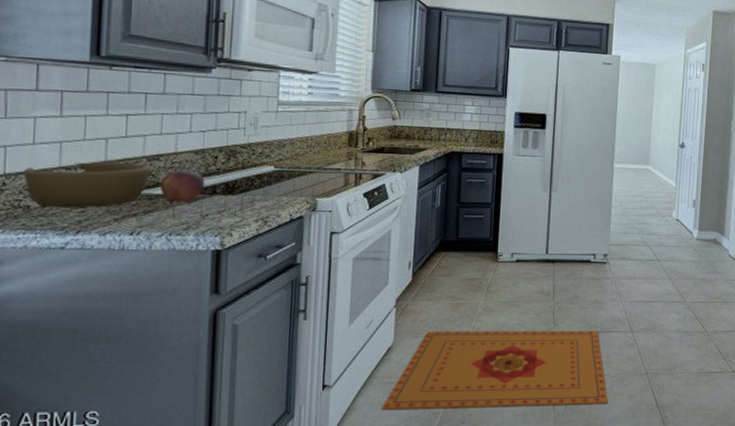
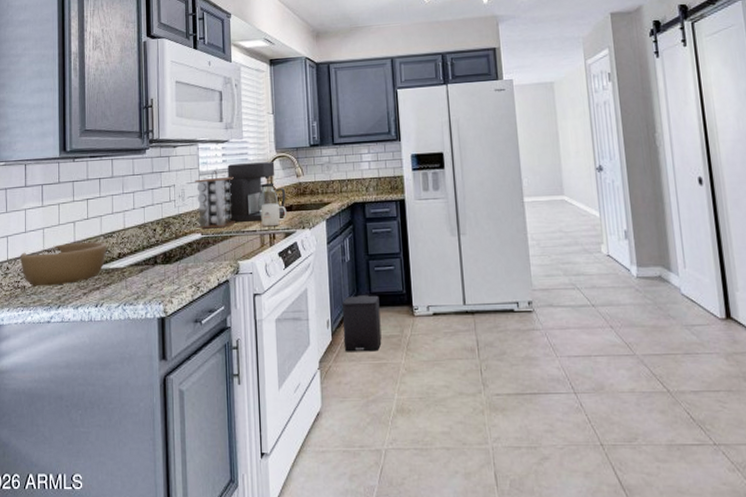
fruit: present [159,168,206,204] -> none [114,243,148,275]
spice rack: none [268,100,320,163] -> present [194,169,235,229]
coffee maker: none [311,98,379,161] -> present [227,162,286,223]
mug: none [347,142,378,167] -> present [261,203,287,227]
doormat: present [382,330,608,410] -> none [318,391,560,482]
pedal bin: none [424,240,466,292] -> present [341,295,382,352]

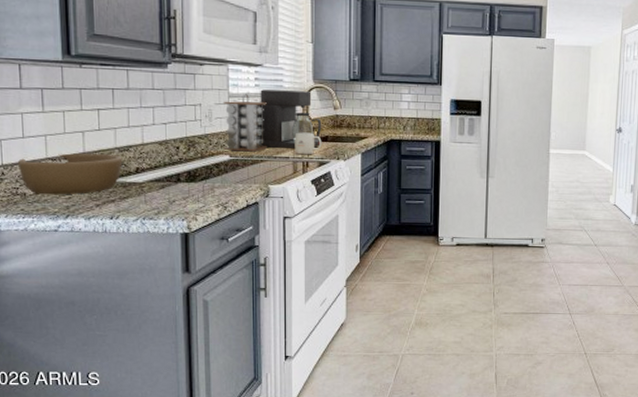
pedal bin: present [341,295,382,352] -> none [371,224,408,274]

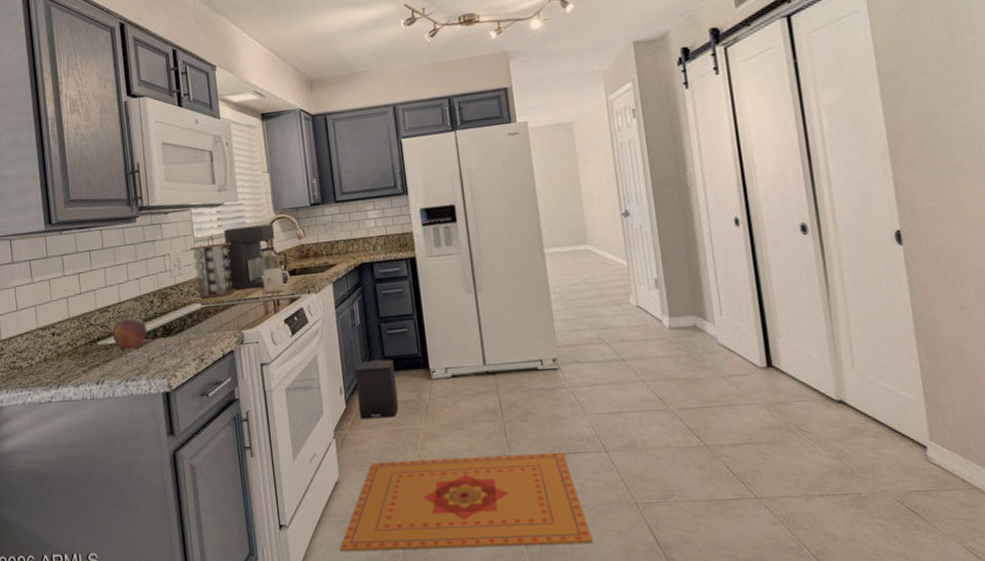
wooden bowl: present [18,153,123,195] -> none [14,317,104,366]
fruit: none [131,158,170,191] -> present [112,317,148,351]
doormat: none [338,309,548,381] -> present [339,452,592,551]
pedal bin: none [371,224,408,274] -> present [354,359,399,420]

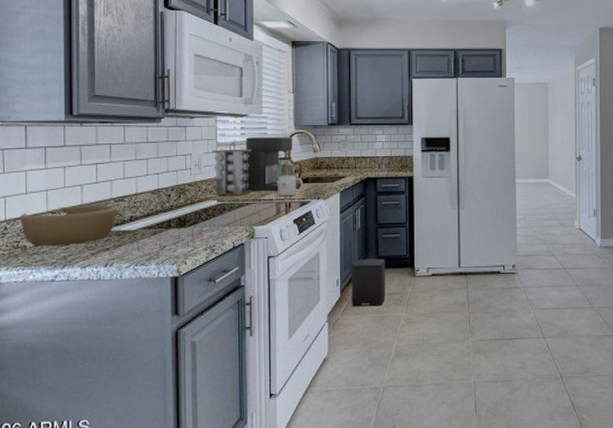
wooden bowl: none [14,317,104,366] -> present [20,205,118,247]
fruit: present [112,317,148,351] -> none [125,207,162,237]
doormat: present [339,452,592,551] -> none [322,337,526,415]

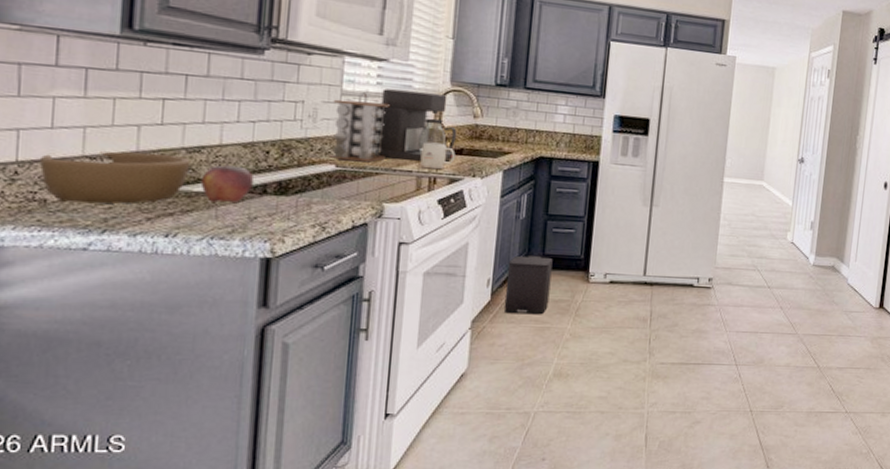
fruit: none [125,207,162,237] -> present [200,163,255,204]

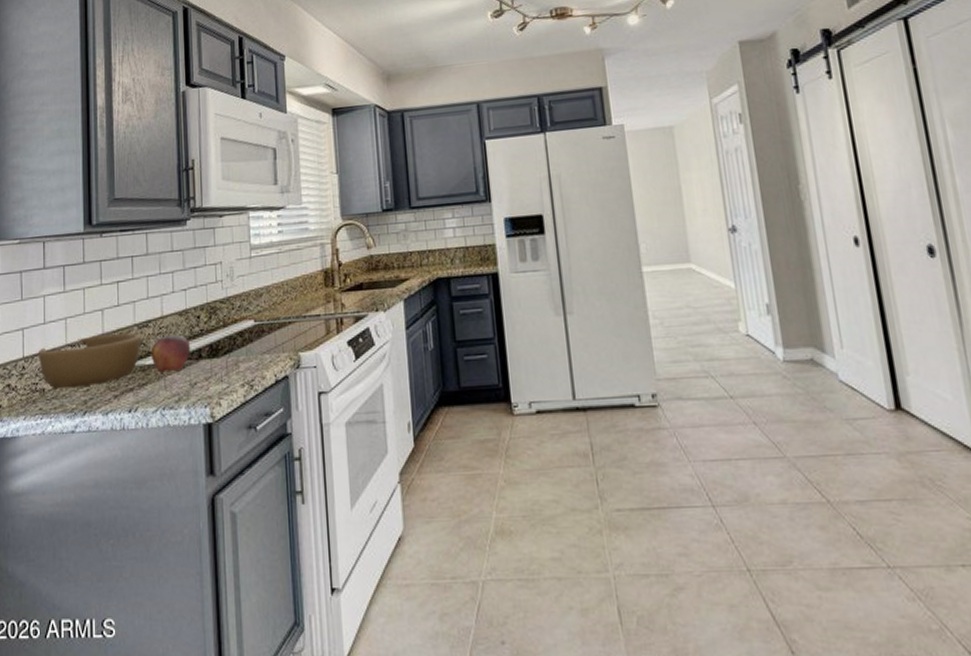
spice rack: present [328,91,390,163] -> none [244,242,295,315]
coffee maker: present [378,89,457,162] -> none [284,231,355,307]
mug: present [420,142,456,170] -> none [325,280,357,311]
pedal bin: present [504,255,553,315] -> none [425,390,475,461]

